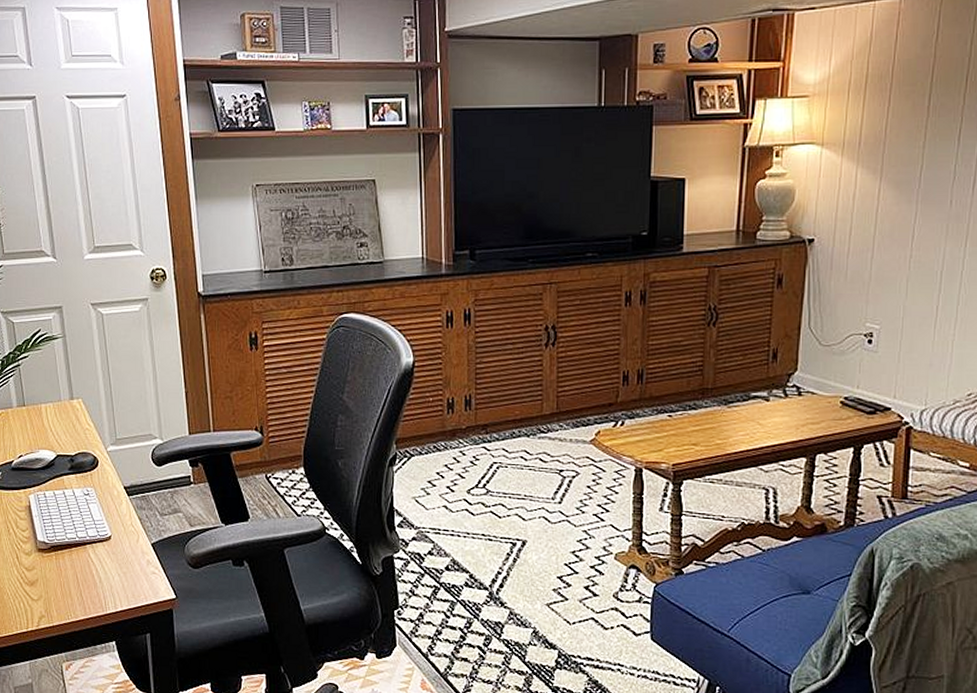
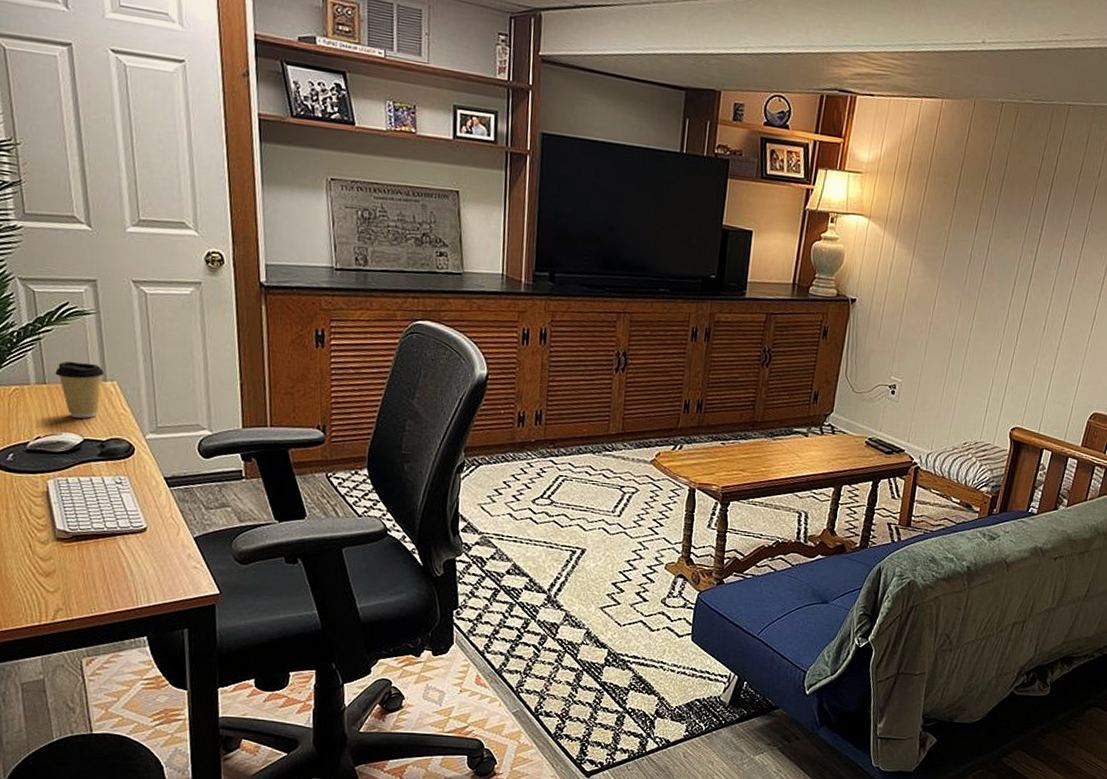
coffee cup: none [32,383,71,435] -> present [55,361,104,419]

